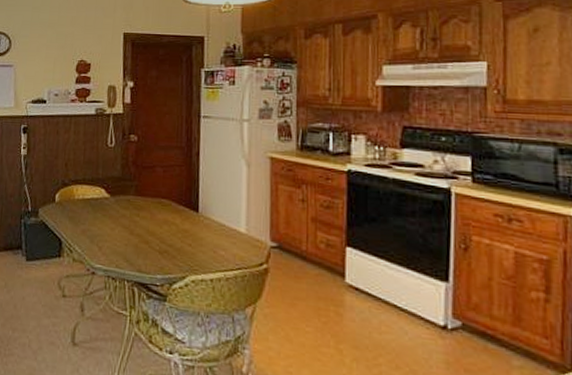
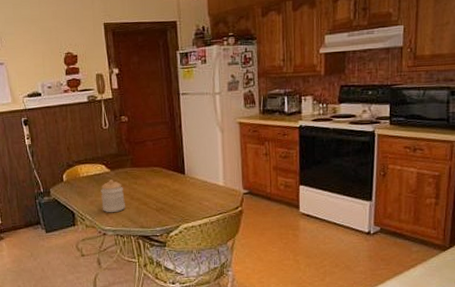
jar: none [94,207,123,248] -> present [101,180,125,212]

